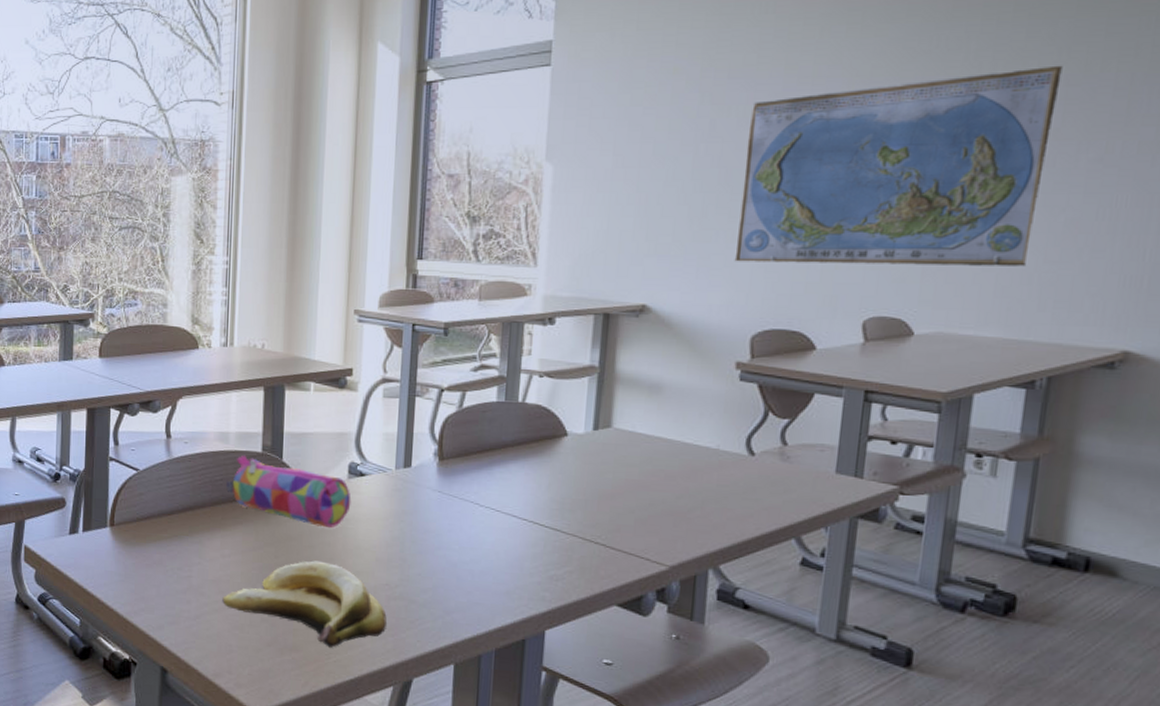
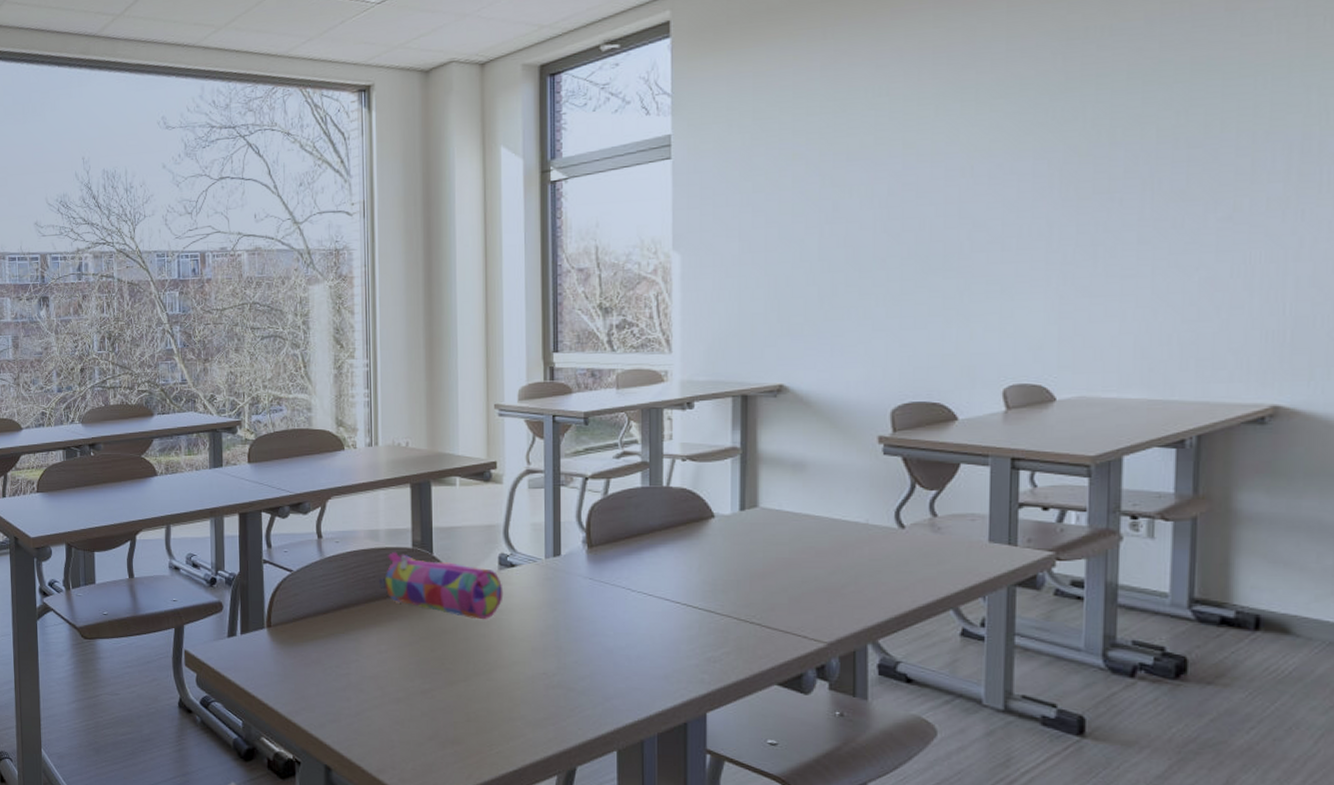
banana: present [222,561,388,648] -> none [381,653,548,739]
world map: present [734,65,1063,267] -> none [868,128,1182,338]

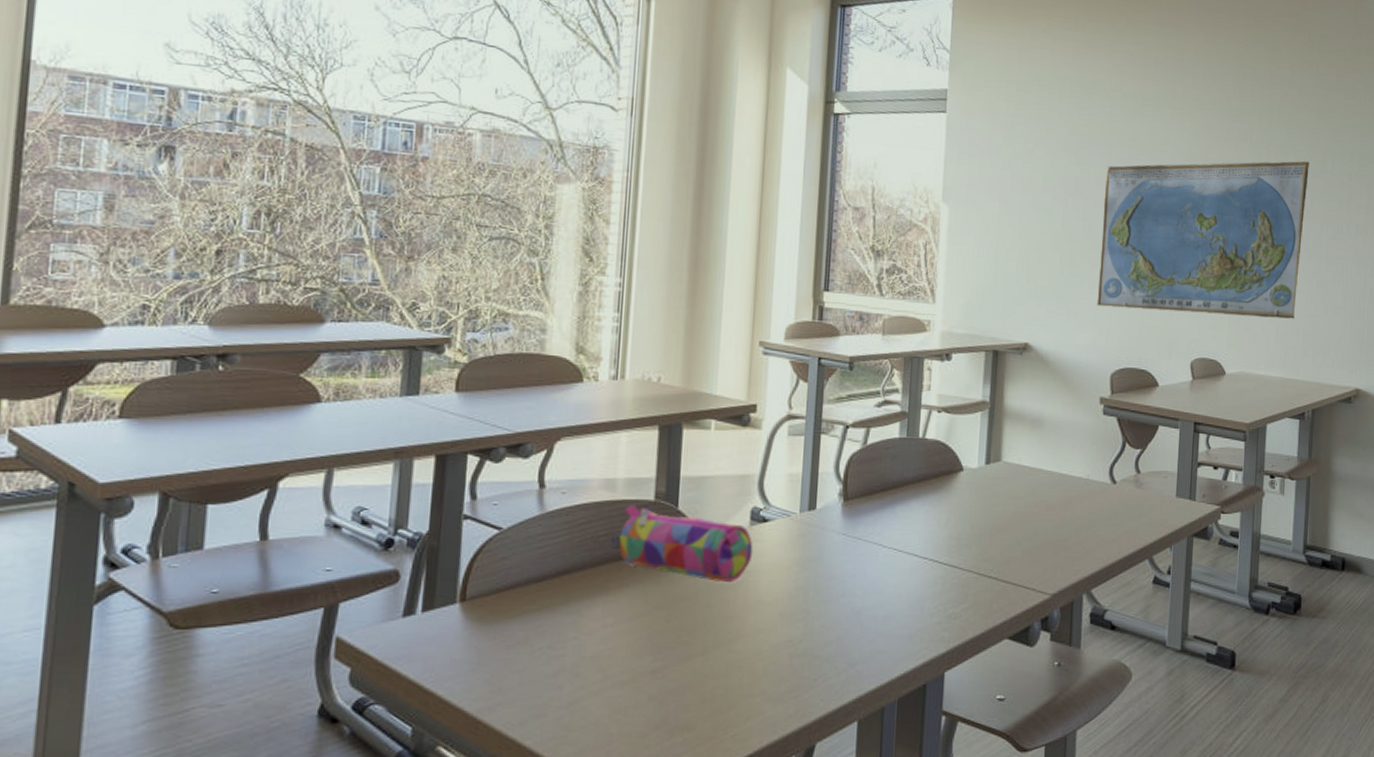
world map: none [868,128,1182,338] -> present [1096,161,1310,319]

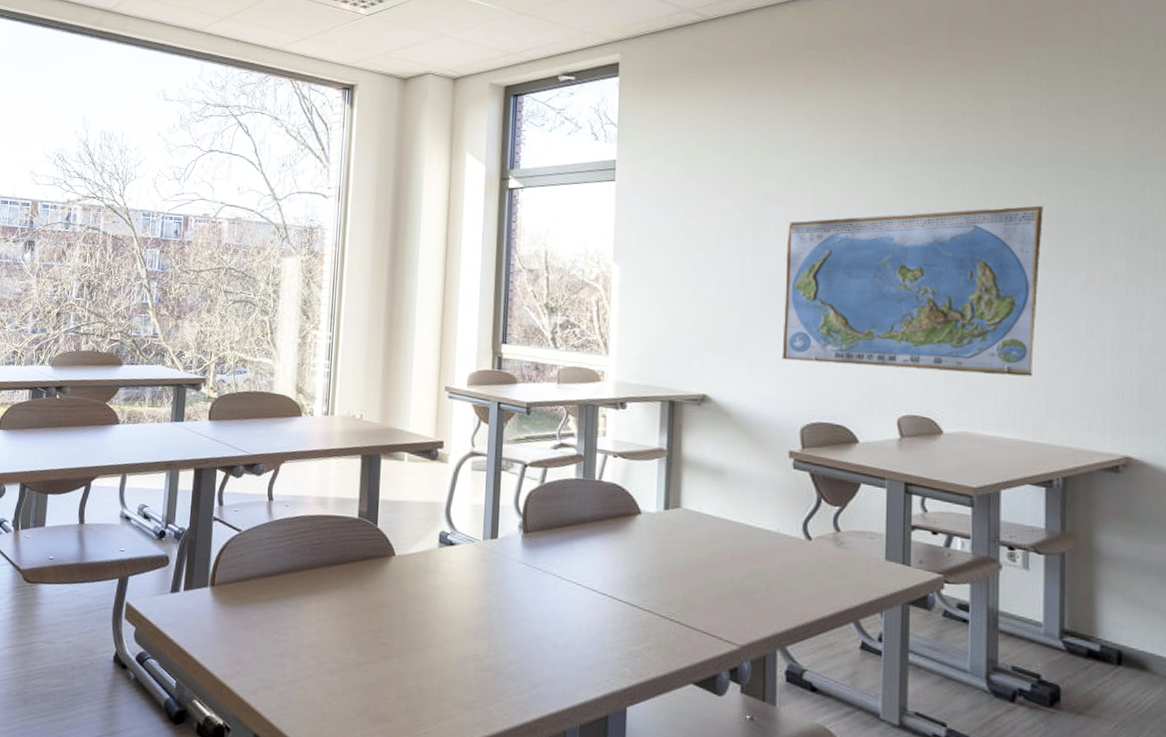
pencil case: present [611,505,753,583] -> none [324,521,442,596]

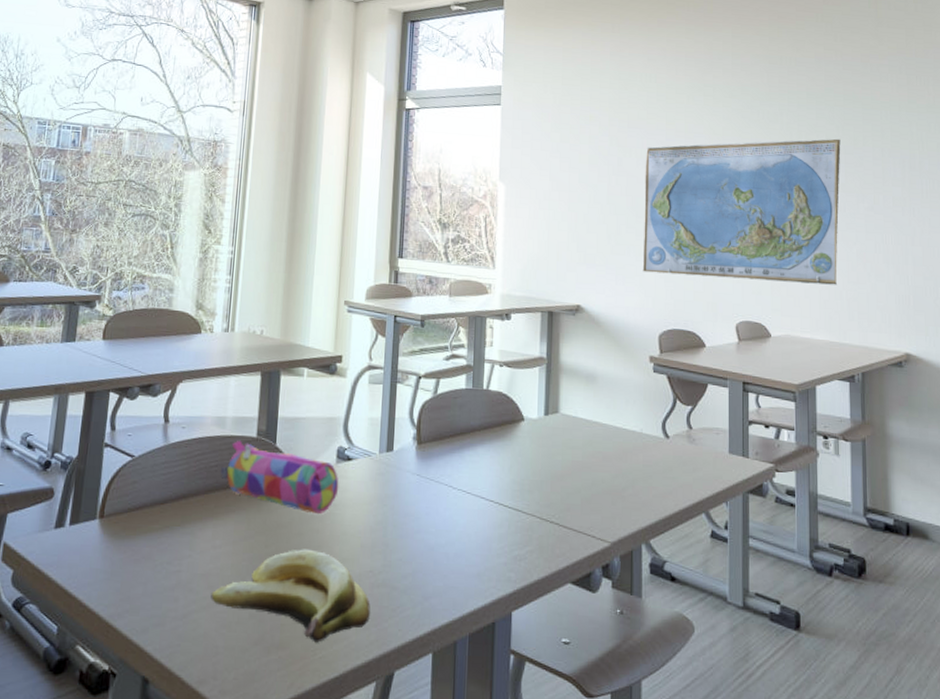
banana: none [316,628,476,719] -> present [211,549,371,643]
pencil case: none [324,521,442,596] -> present [221,441,339,515]

